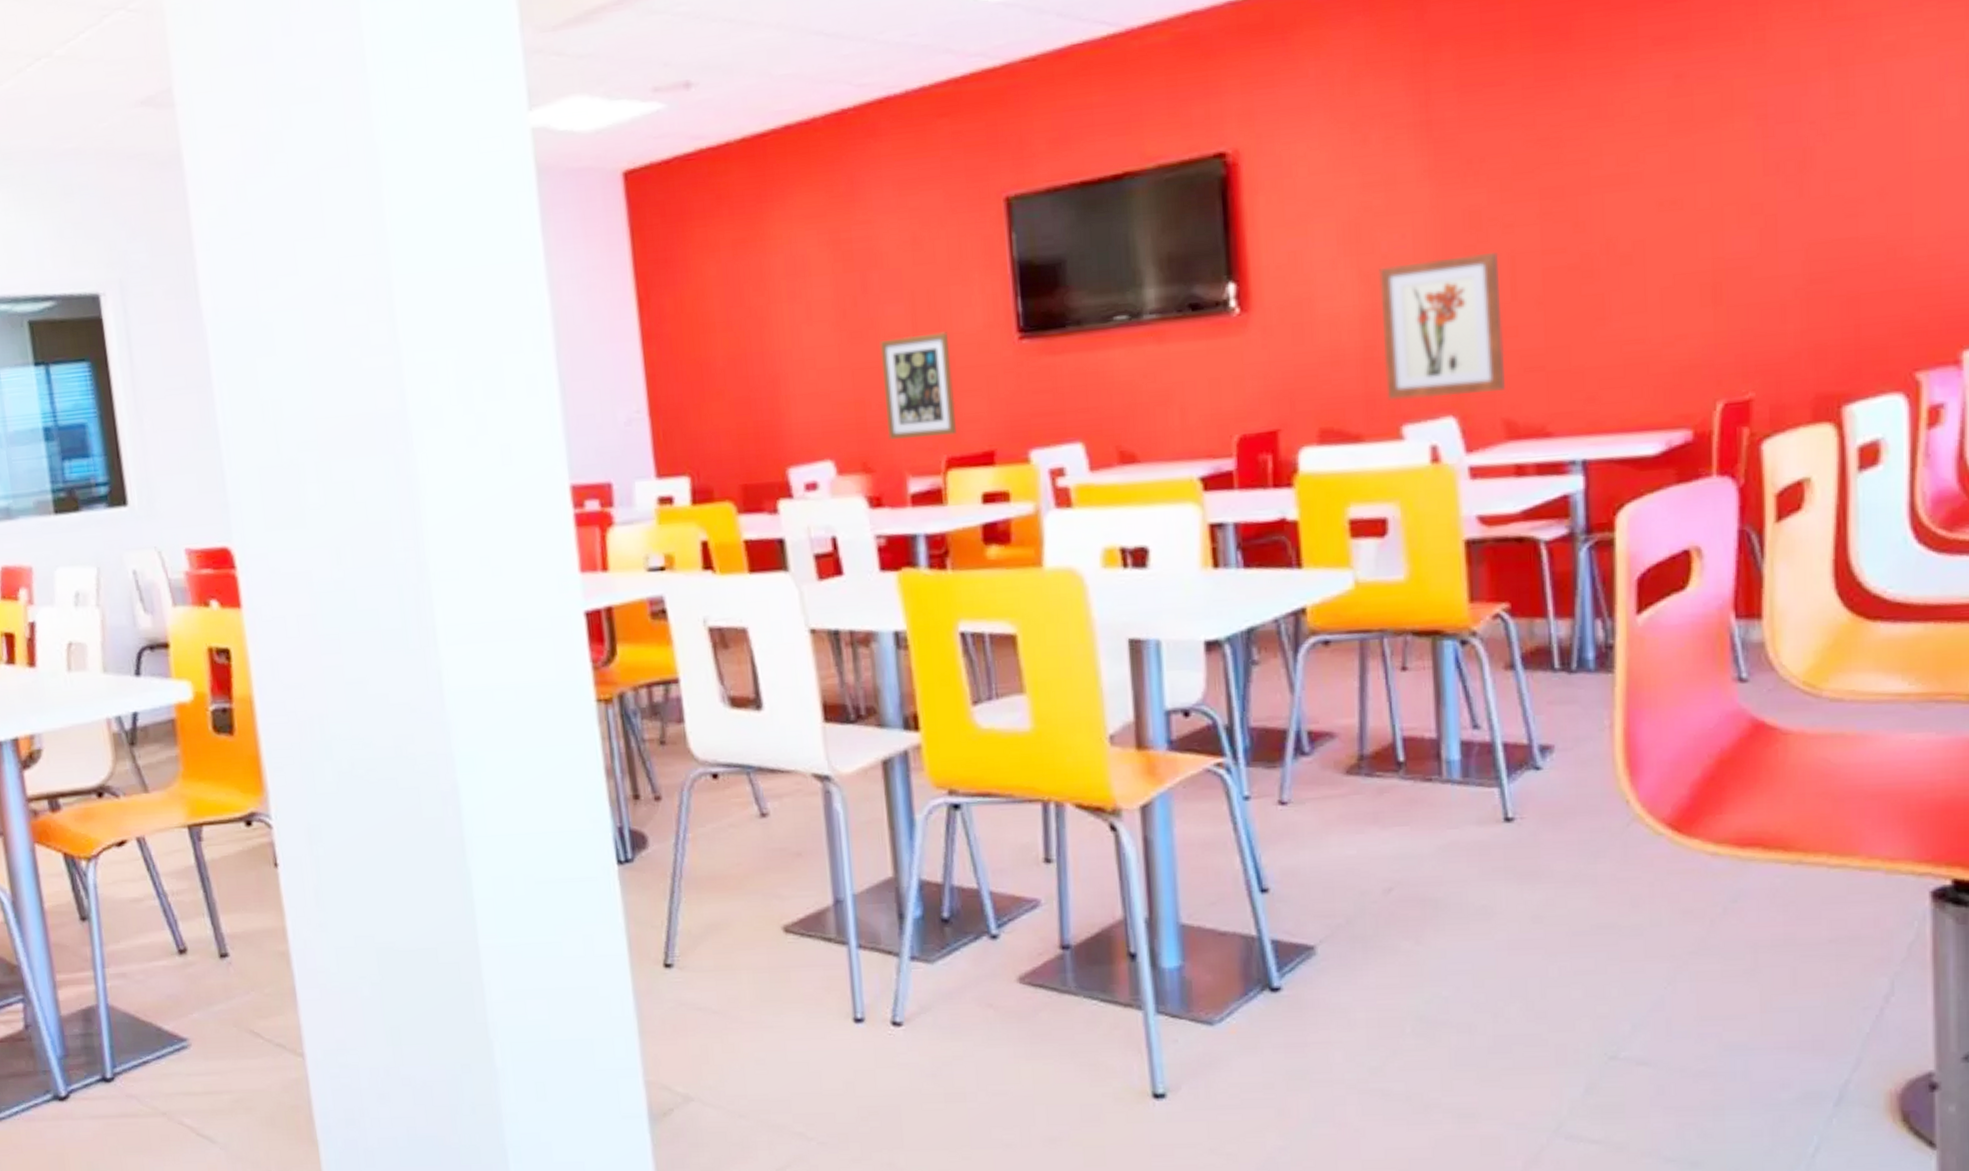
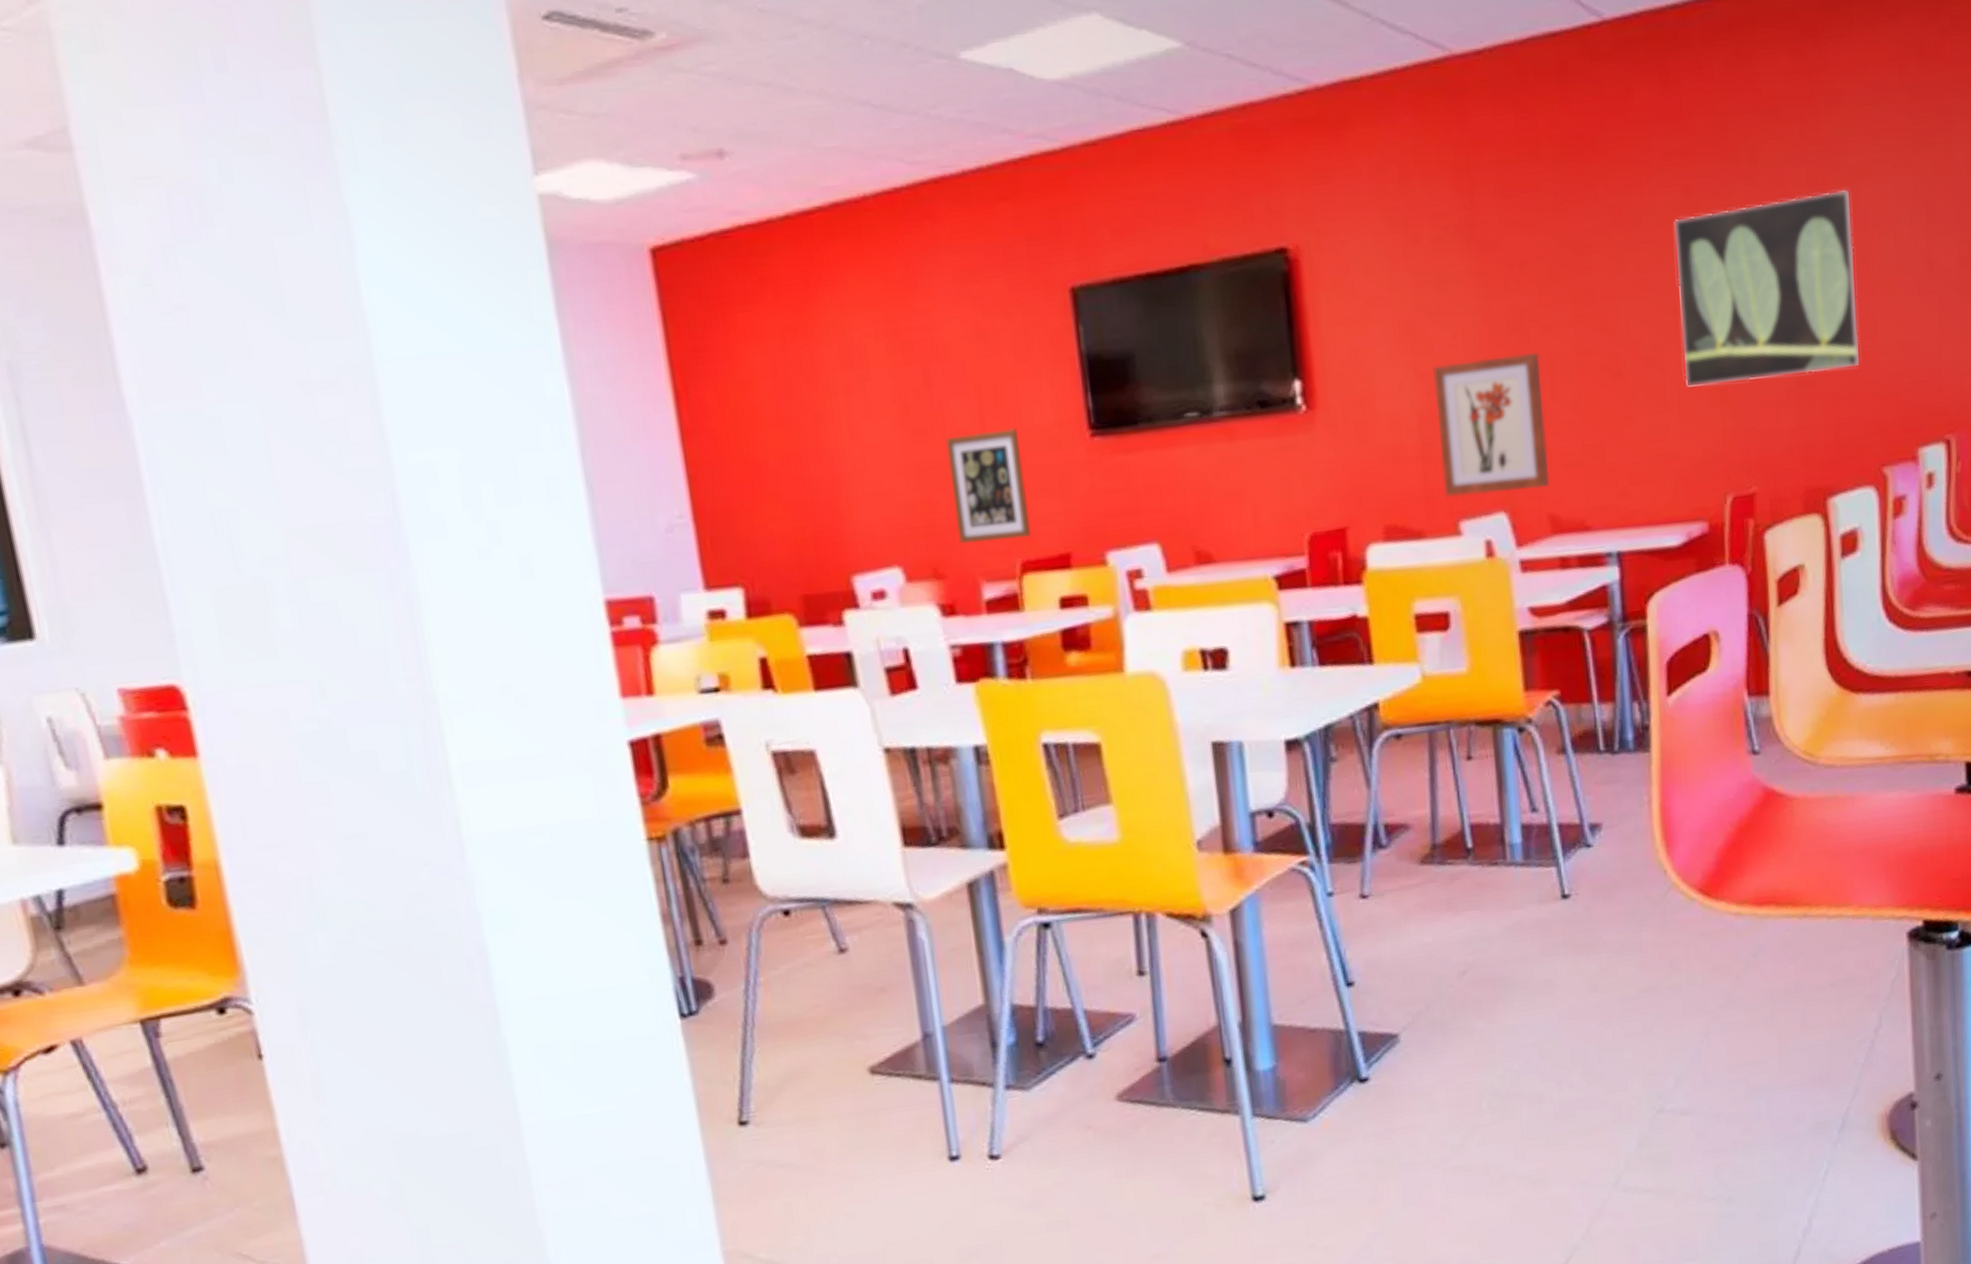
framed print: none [1662,67,1889,286] -> present [1674,189,1859,387]

